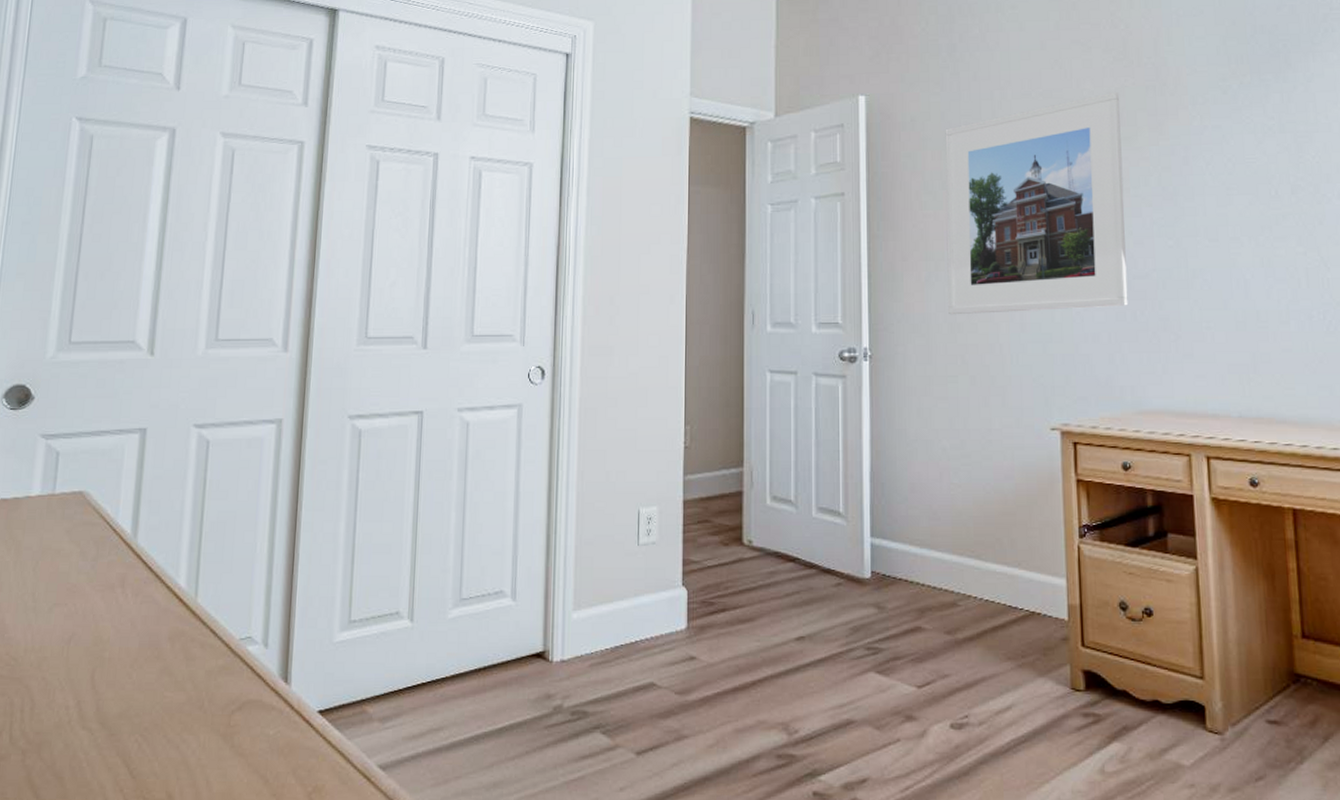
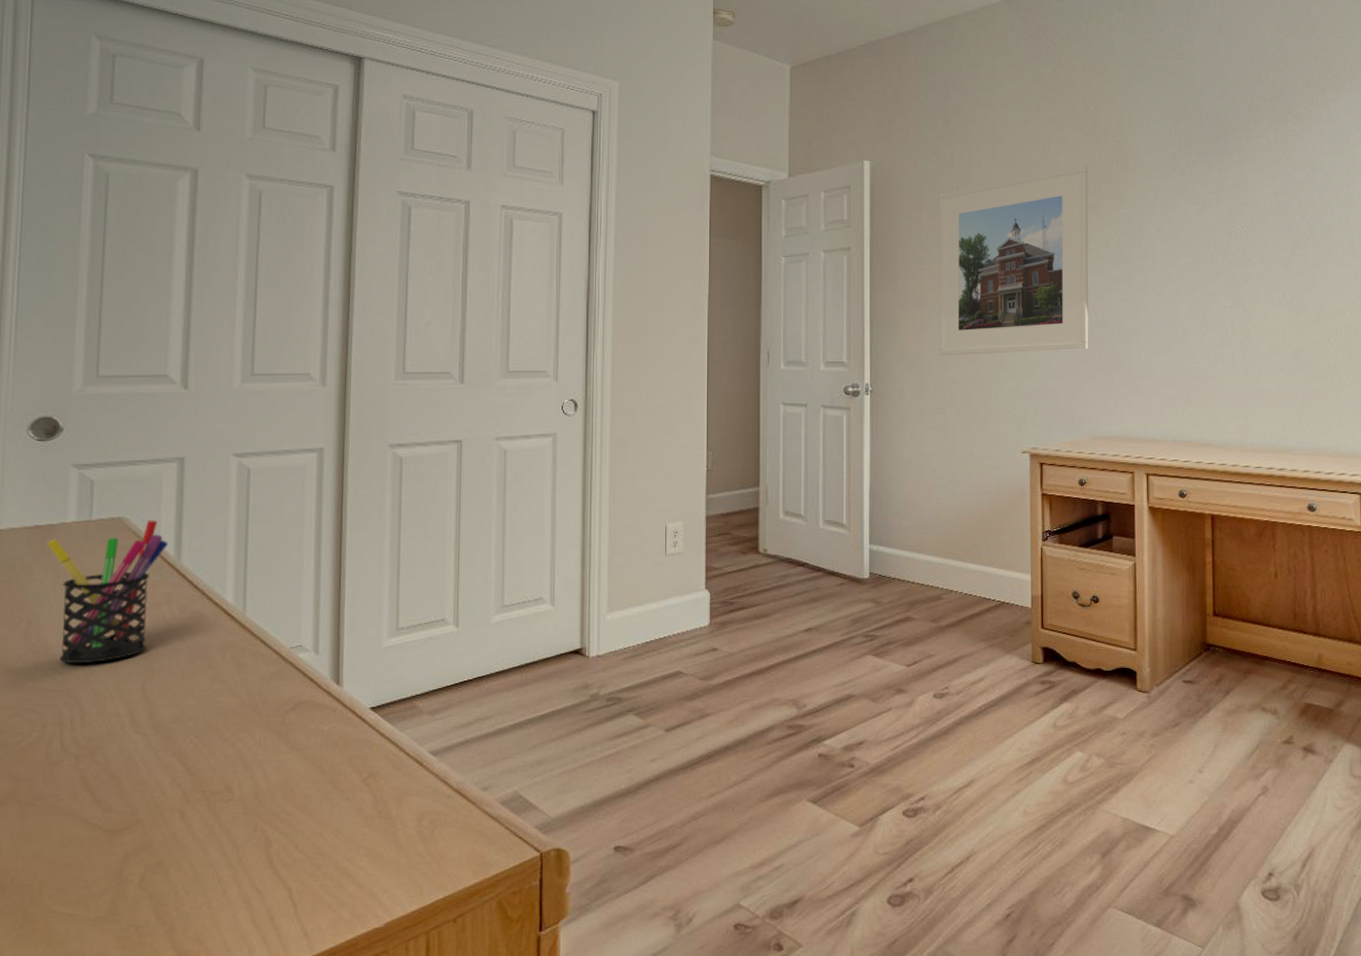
pen holder: none [11,494,126,648] -> present [47,520,168,663]

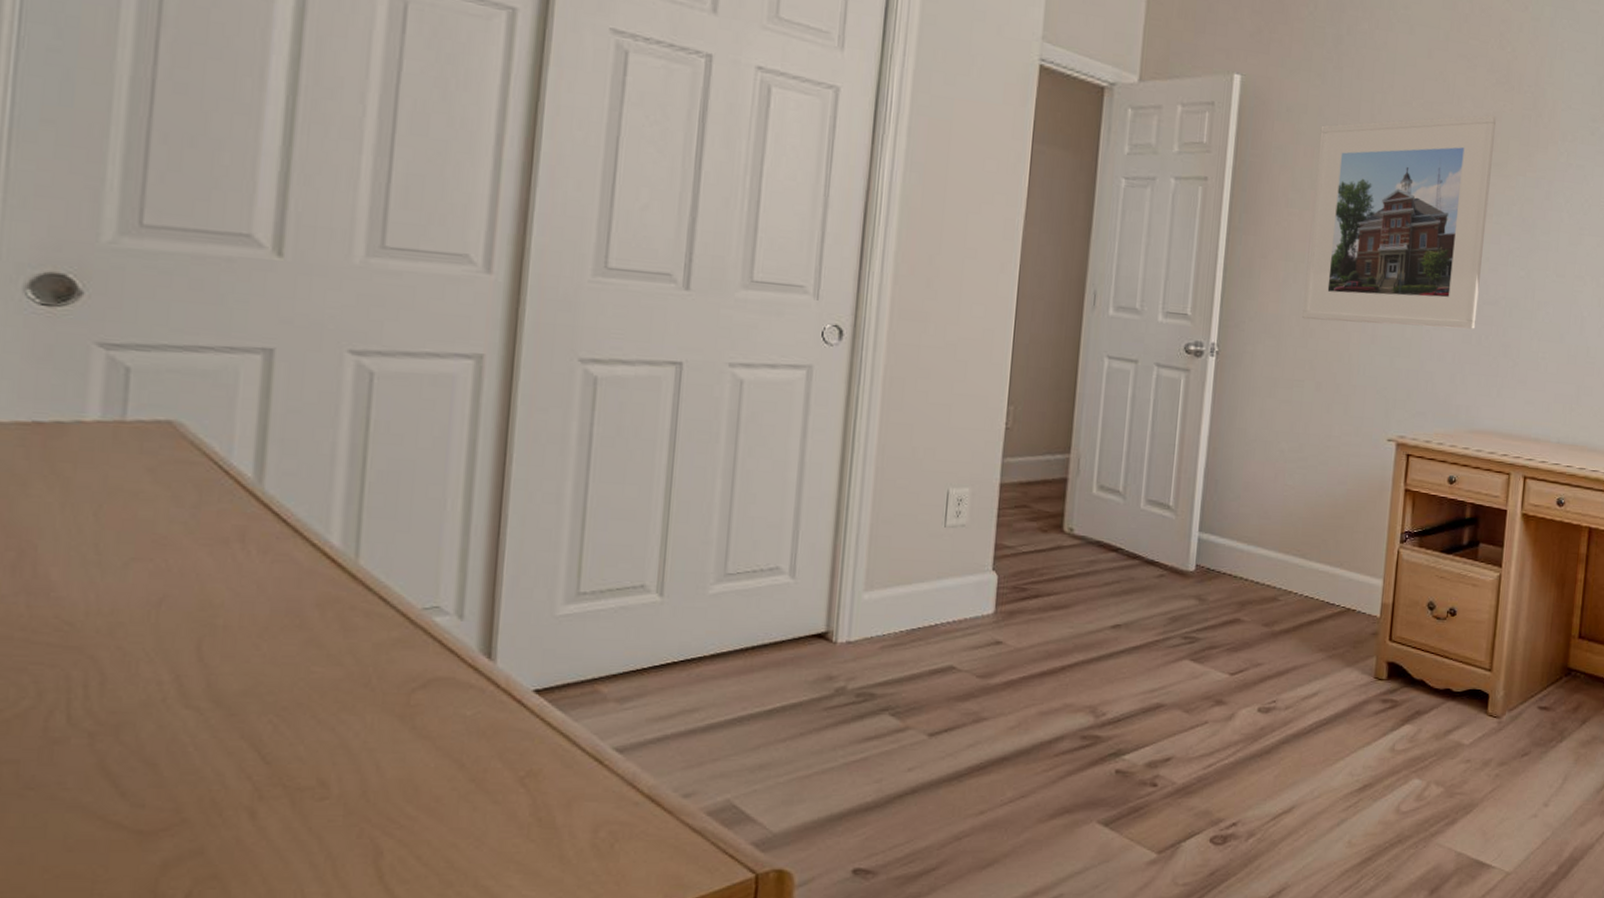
pen holder: present [47,520,168,663] -> none [52,427,244,612]

